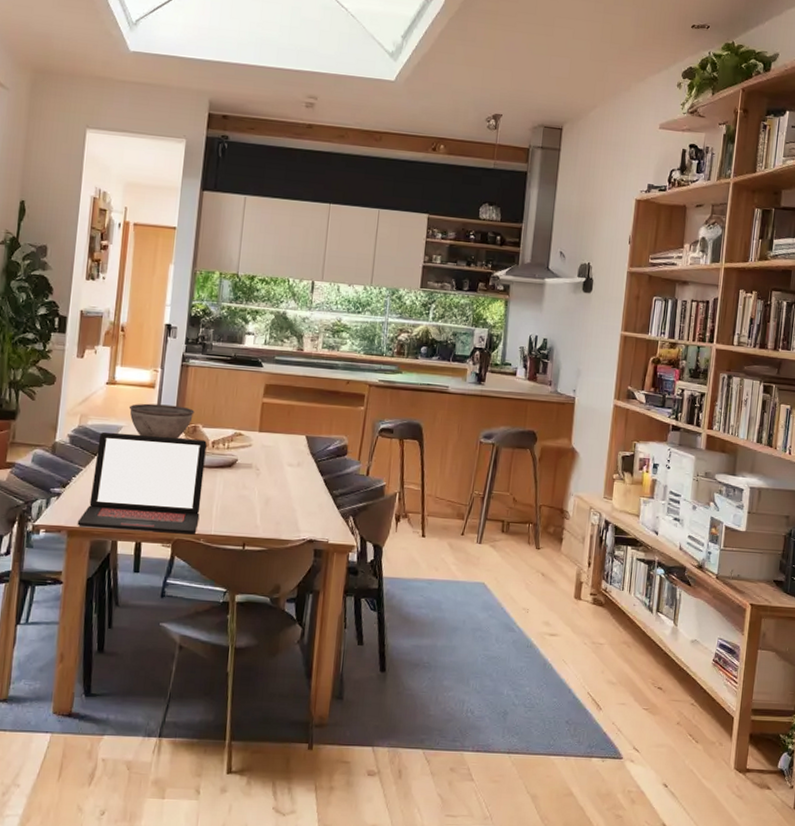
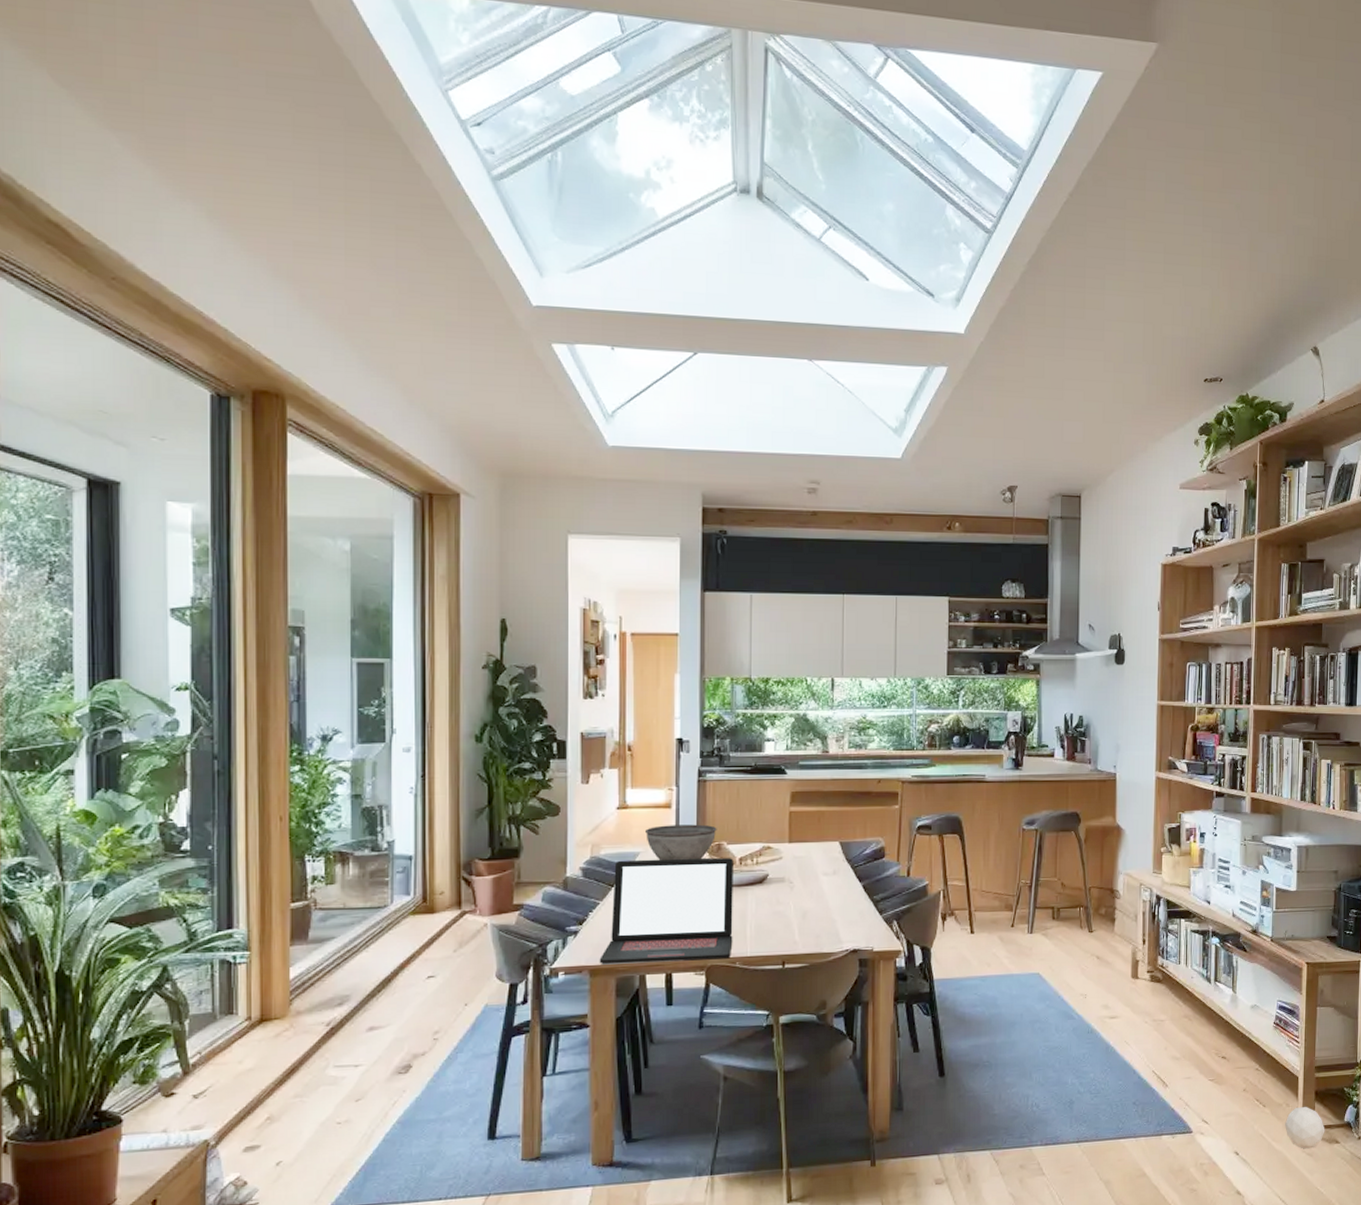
ball: none [716,747,758,791] -> present [1285,1106,1325,1149]

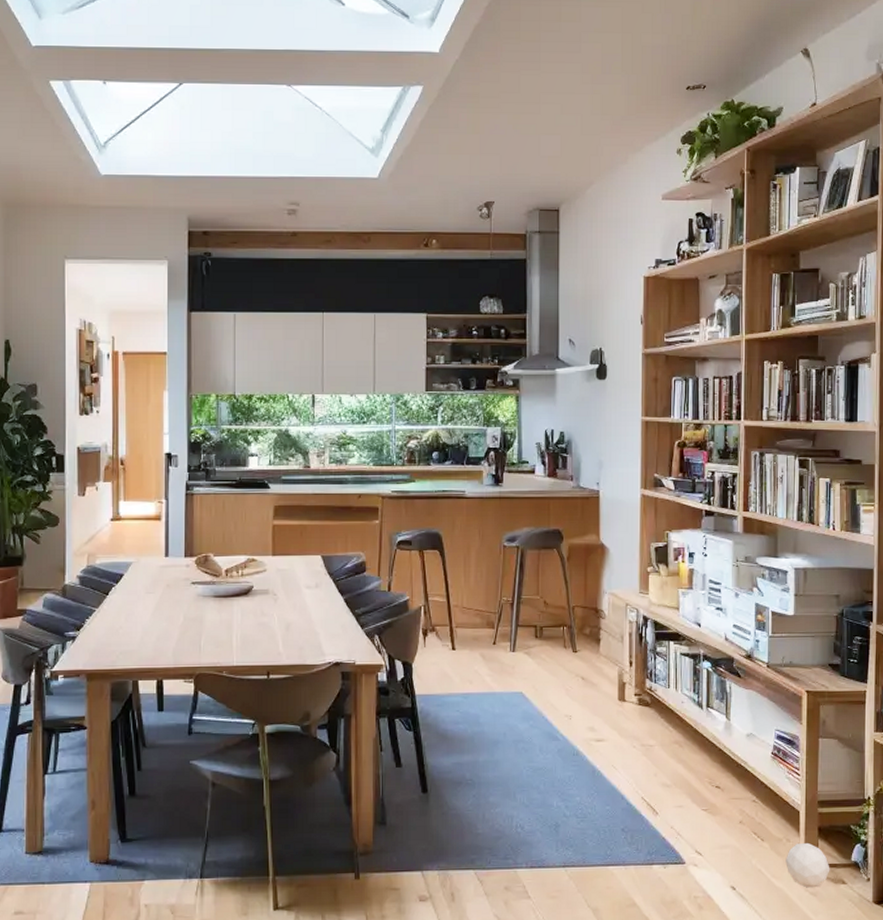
laptop: present [599,858,733,964] -> none [95,569,220,669]
bowl: present [644,824,717,861] -> none [136,536,204,572]

